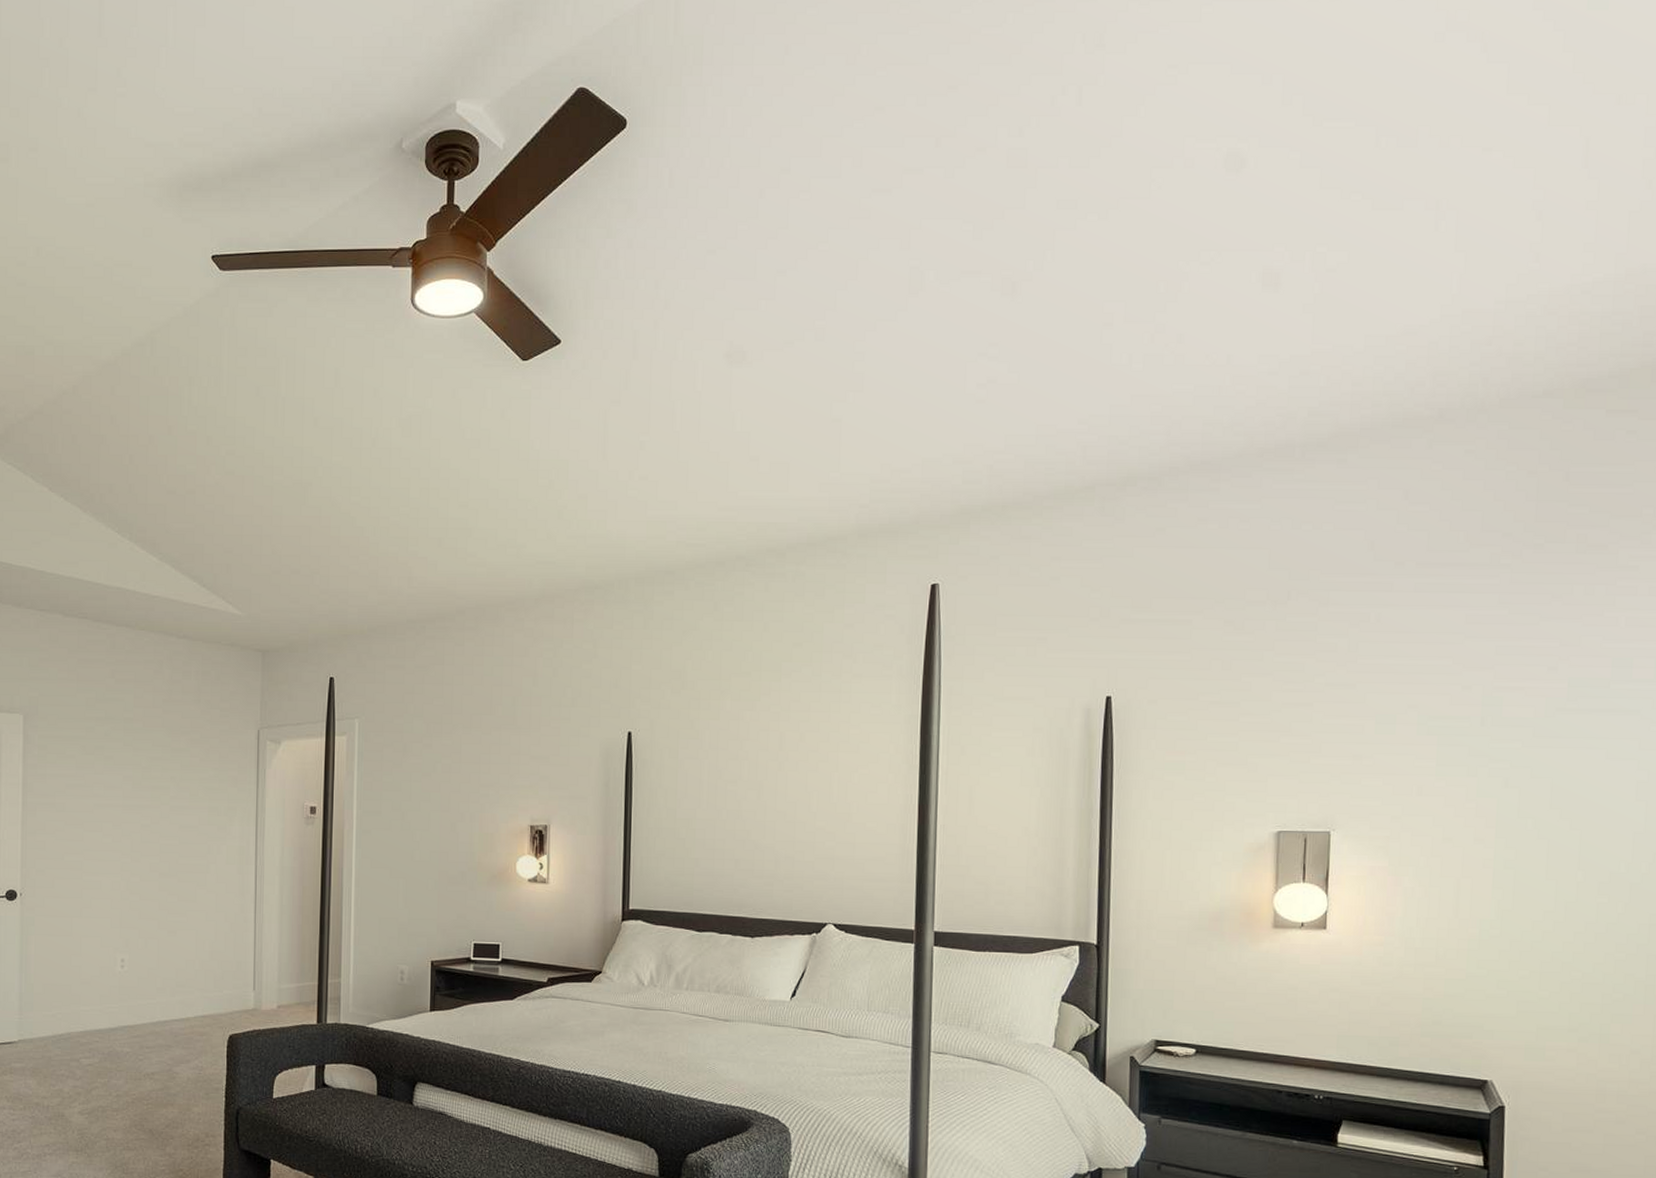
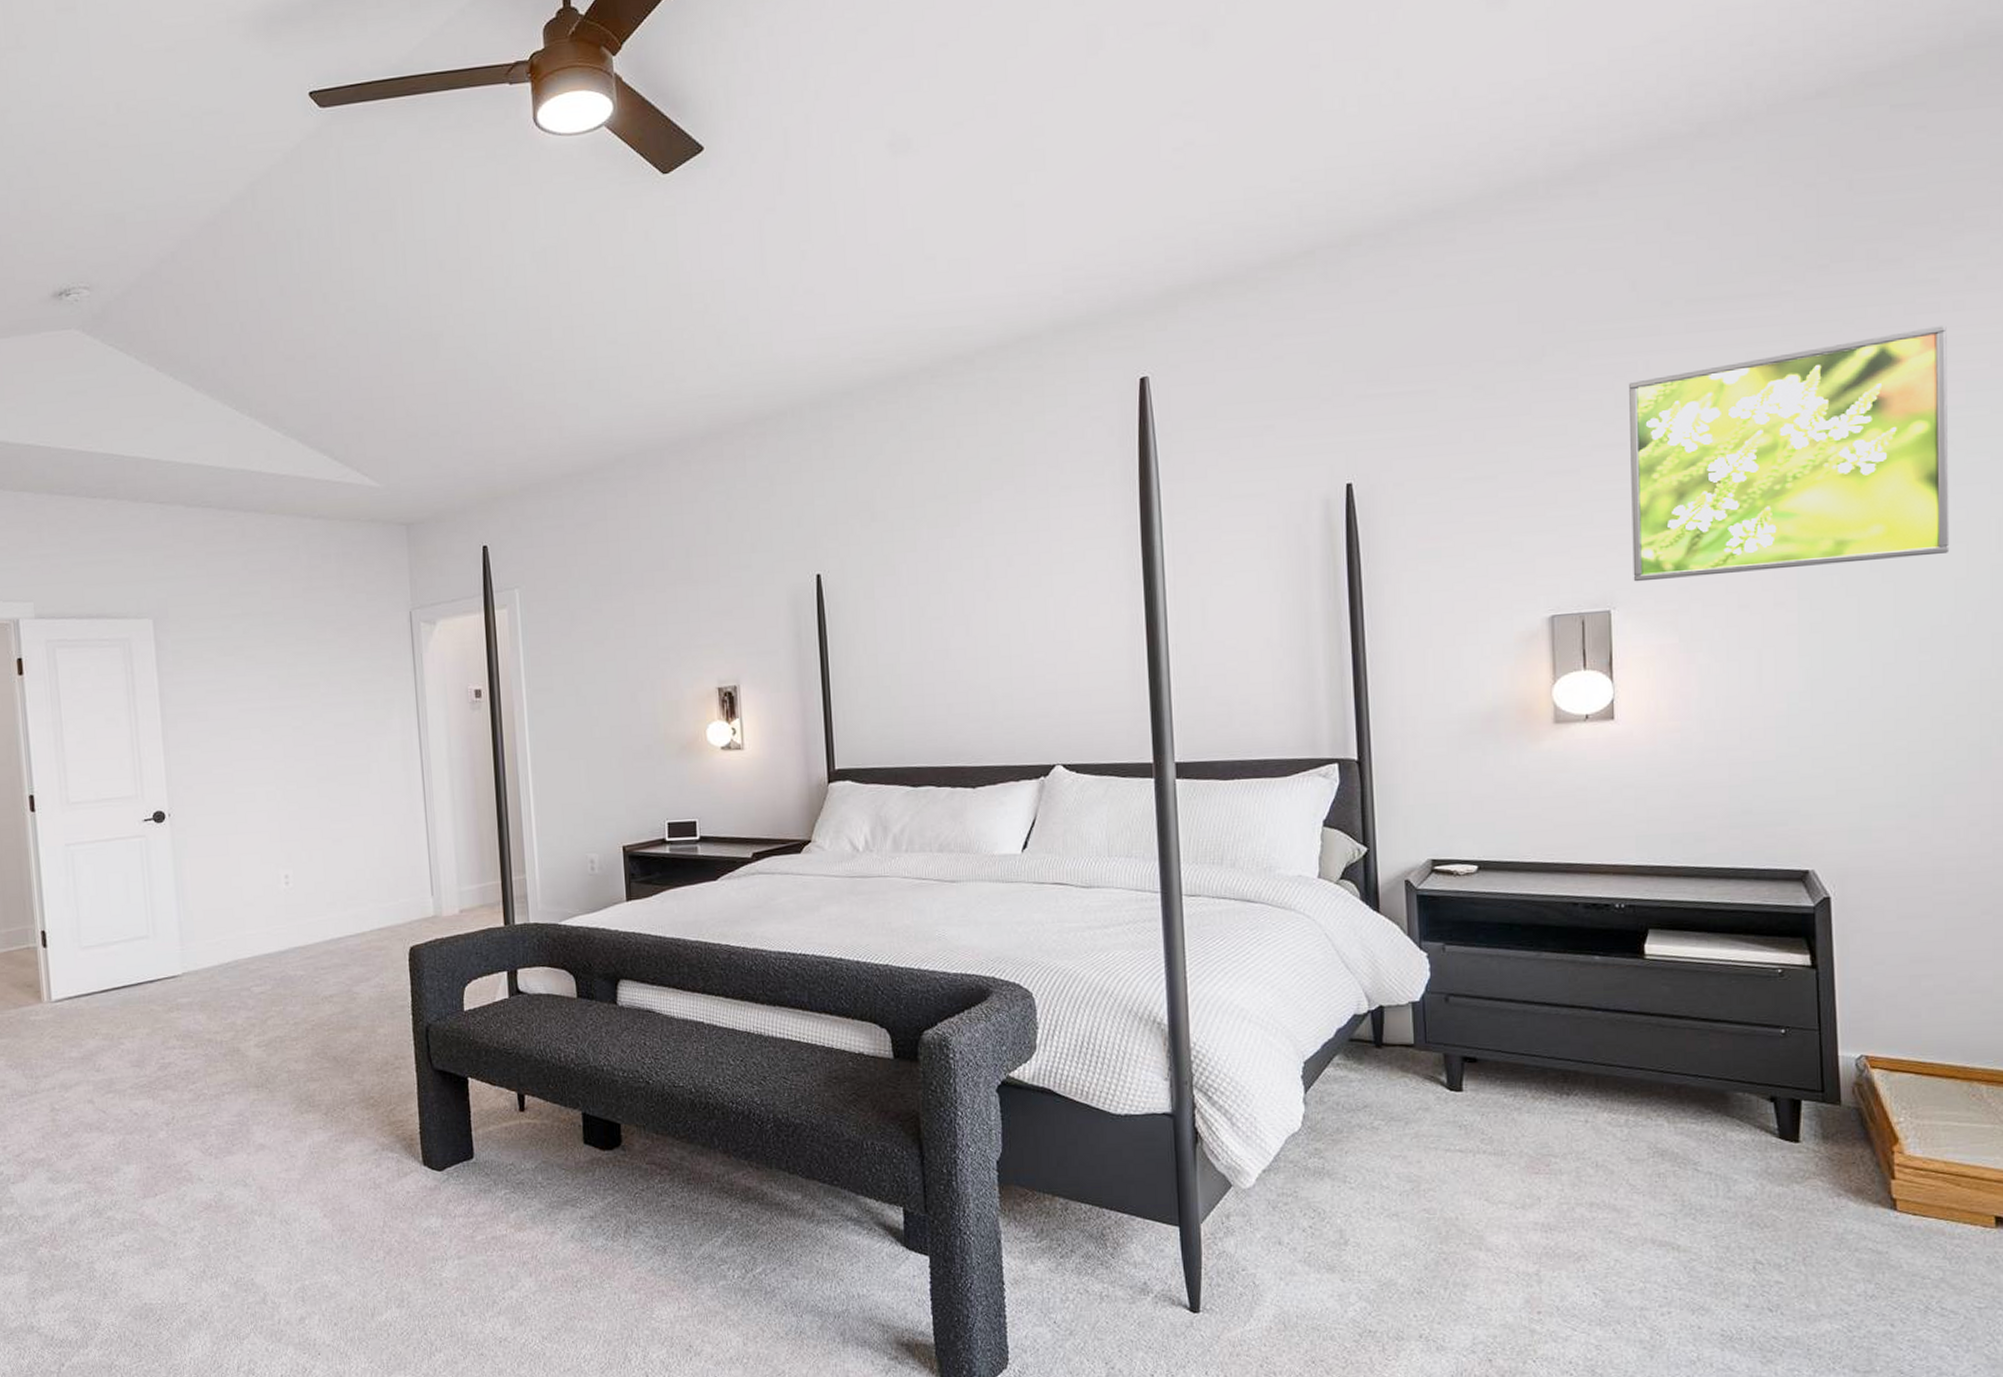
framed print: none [1352,608,1642,810] -> present [1629,326,1950,582]

